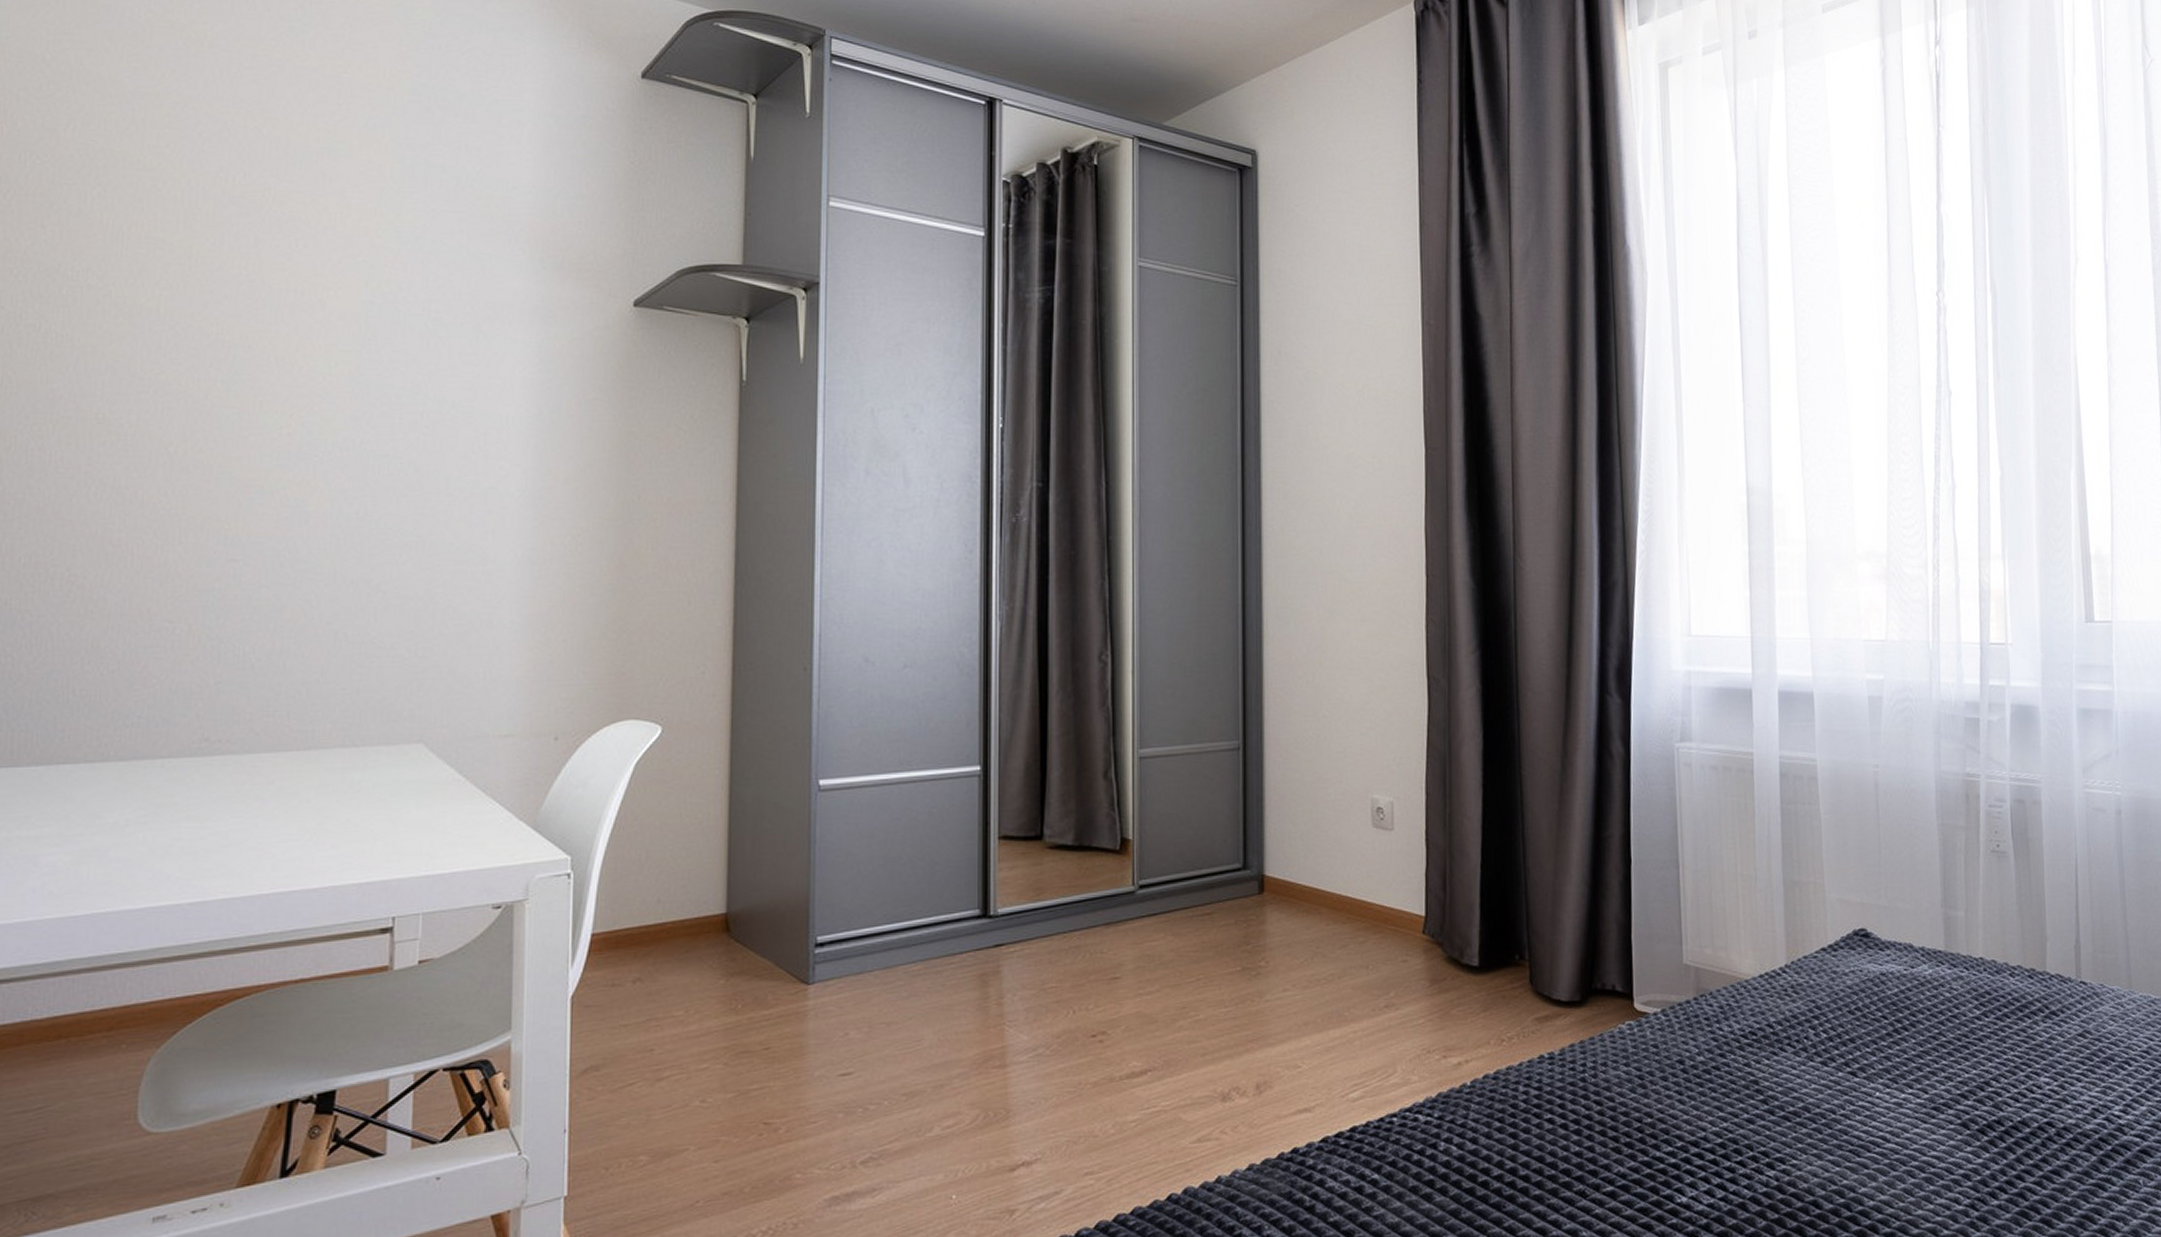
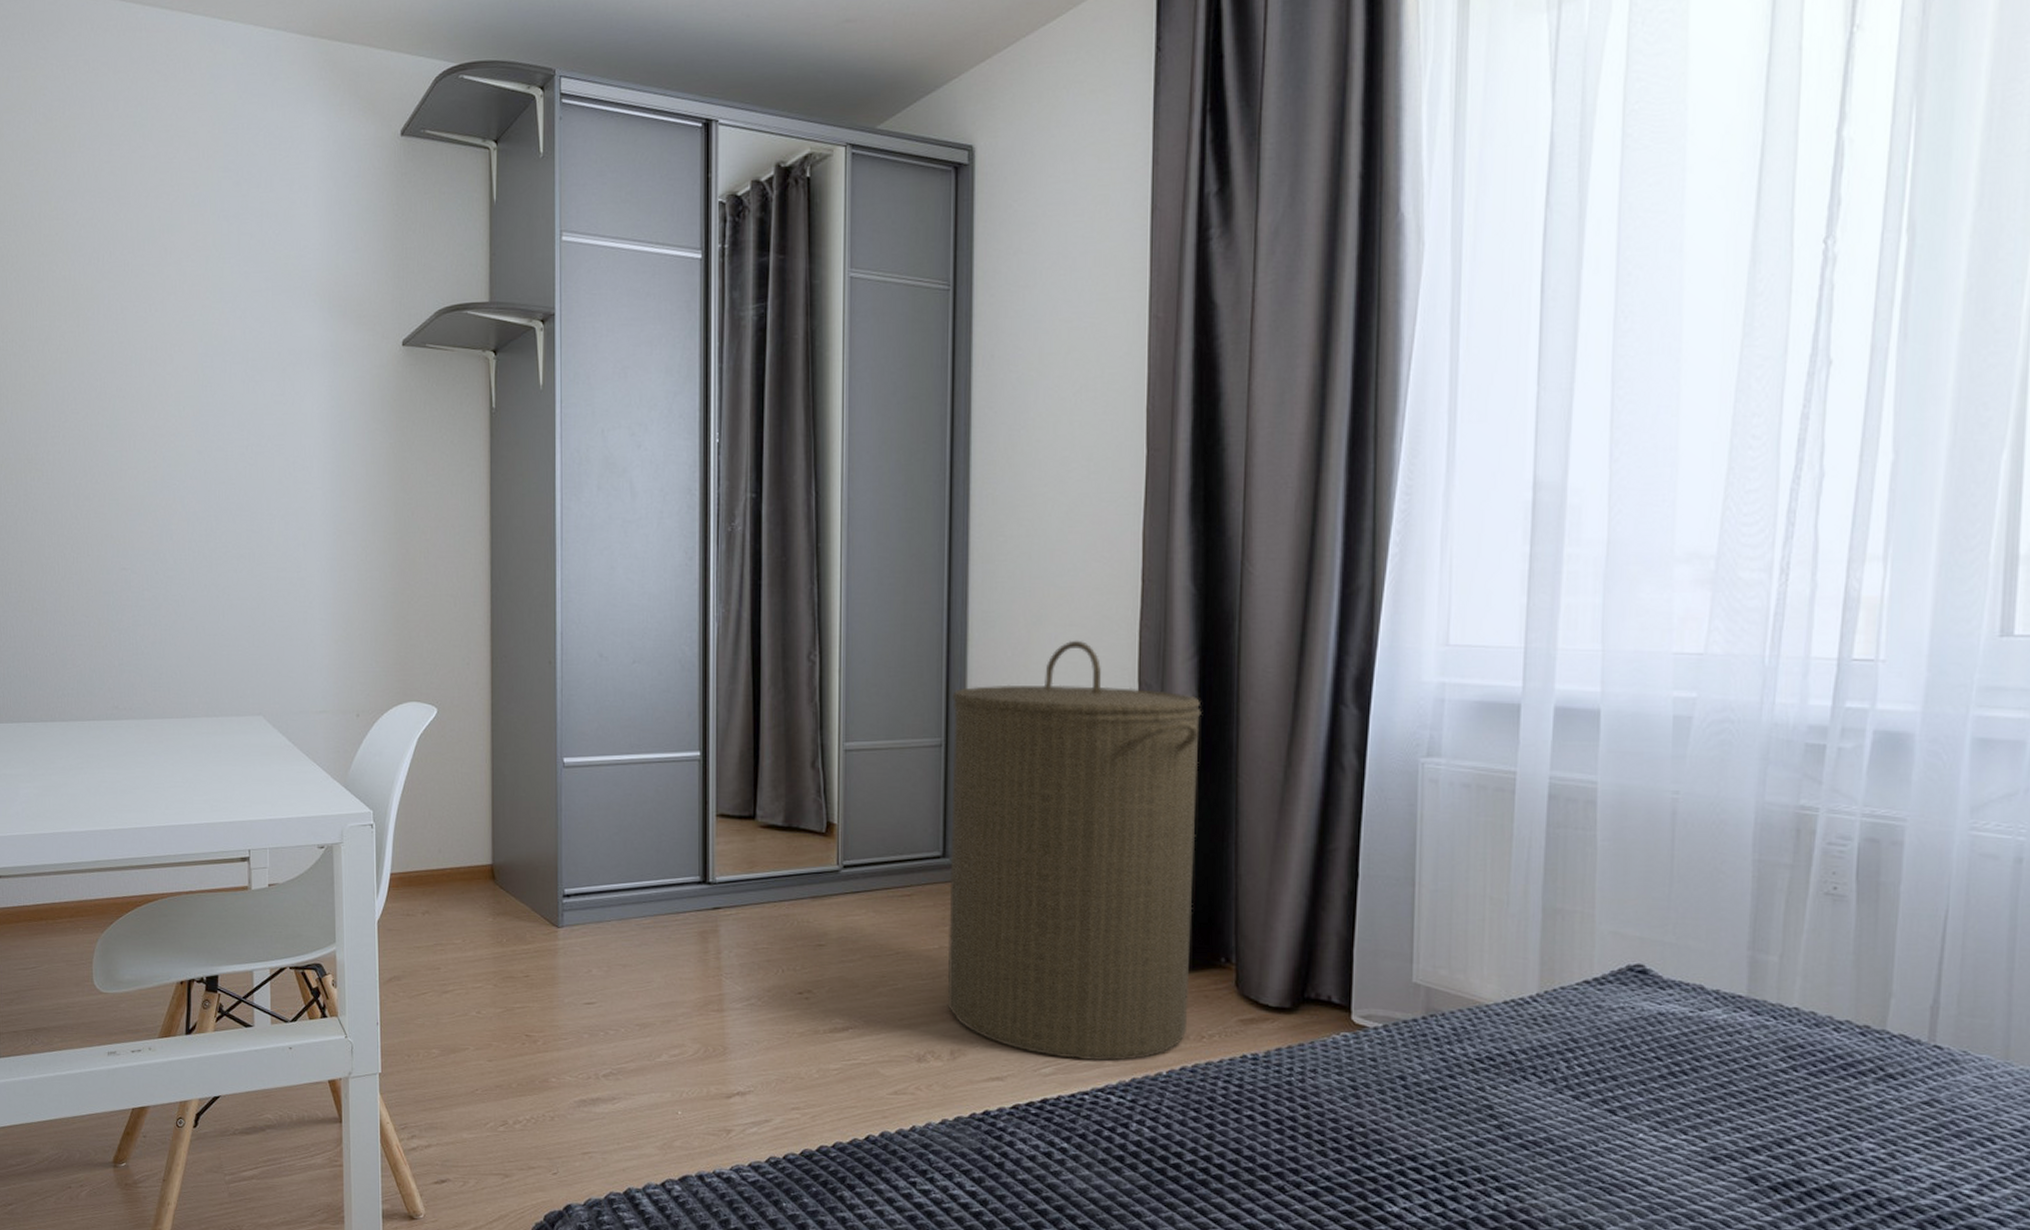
laundry hamper: none [1249,635,1488,1080] -> present [947,640,1202,1062]

